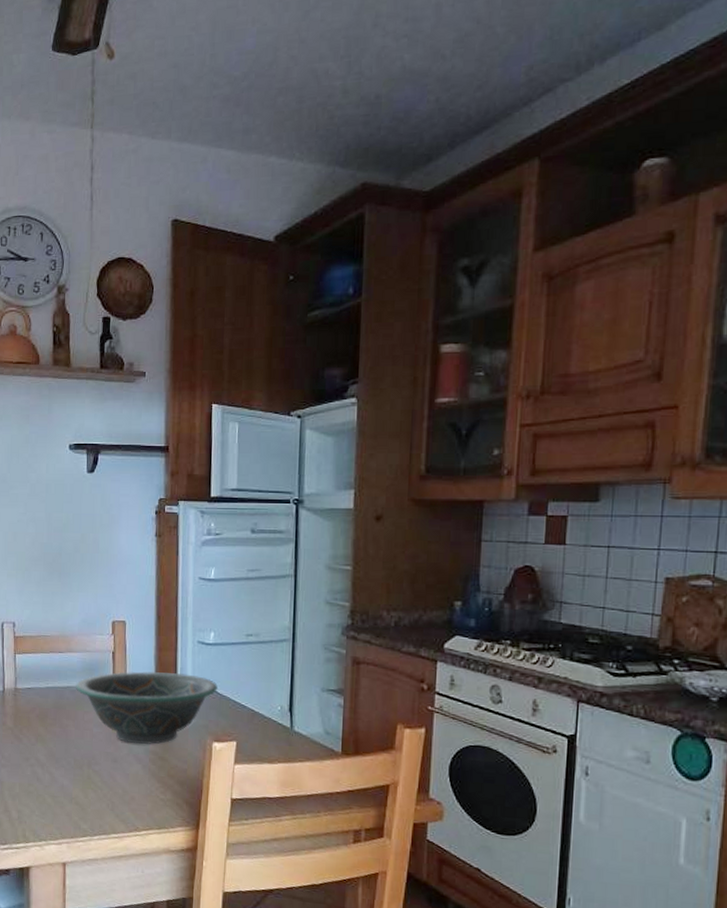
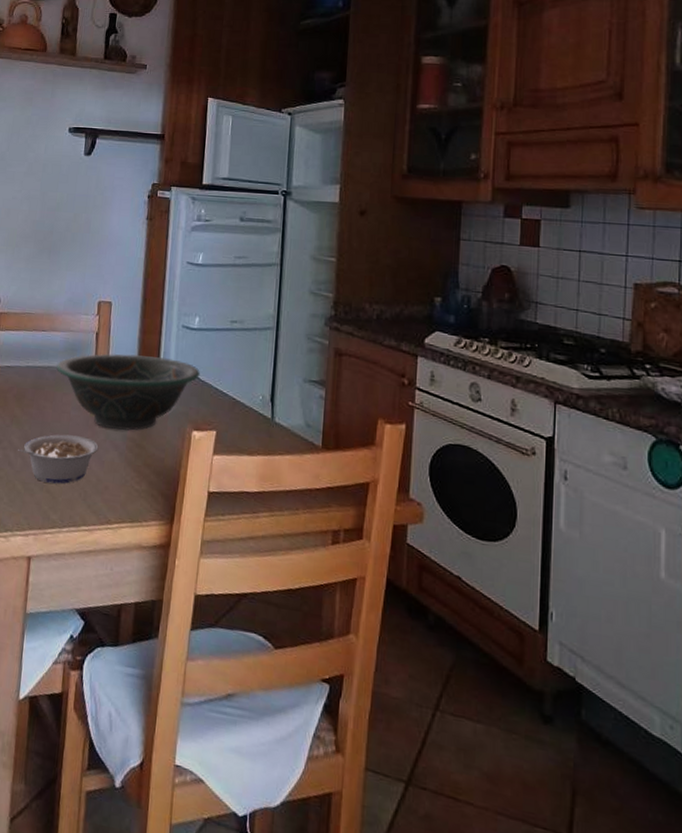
legume: none [45,750,123,797] -> present [18,434,99,484]

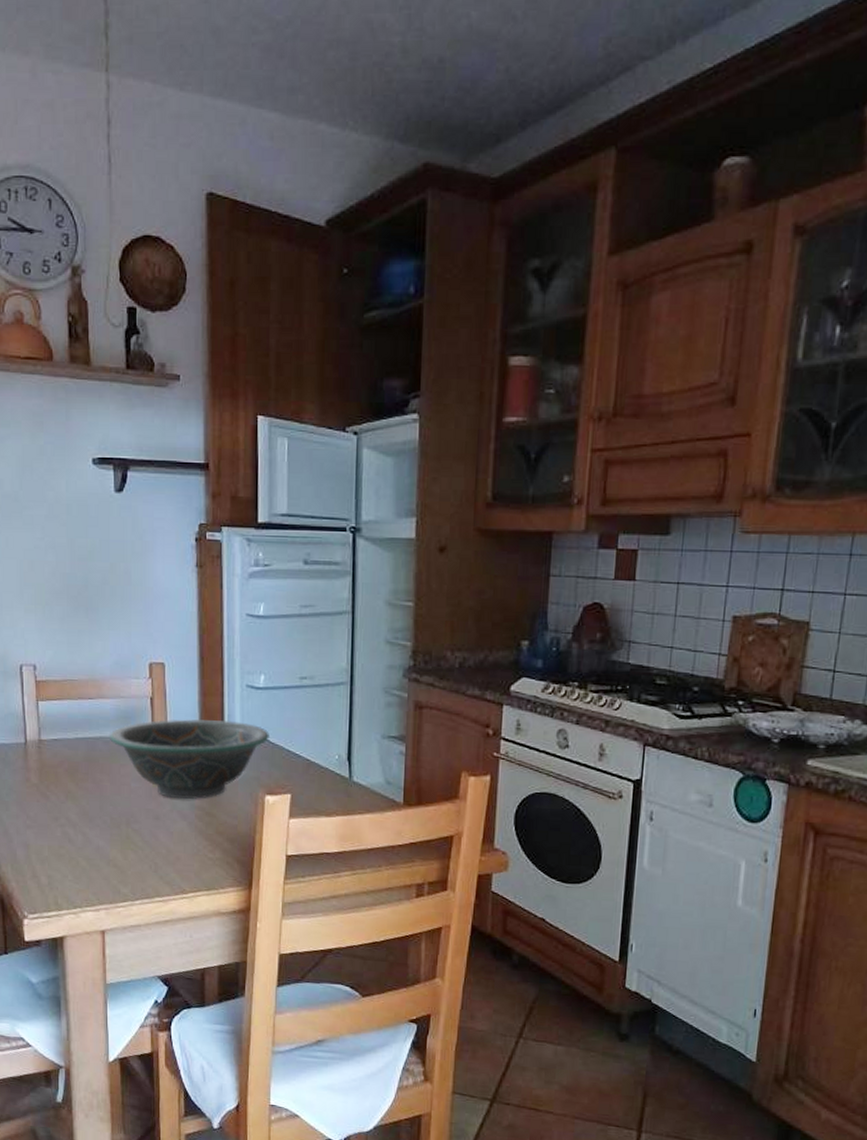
legume: present [18,434,99,484] -> none [77,807,165,858]

